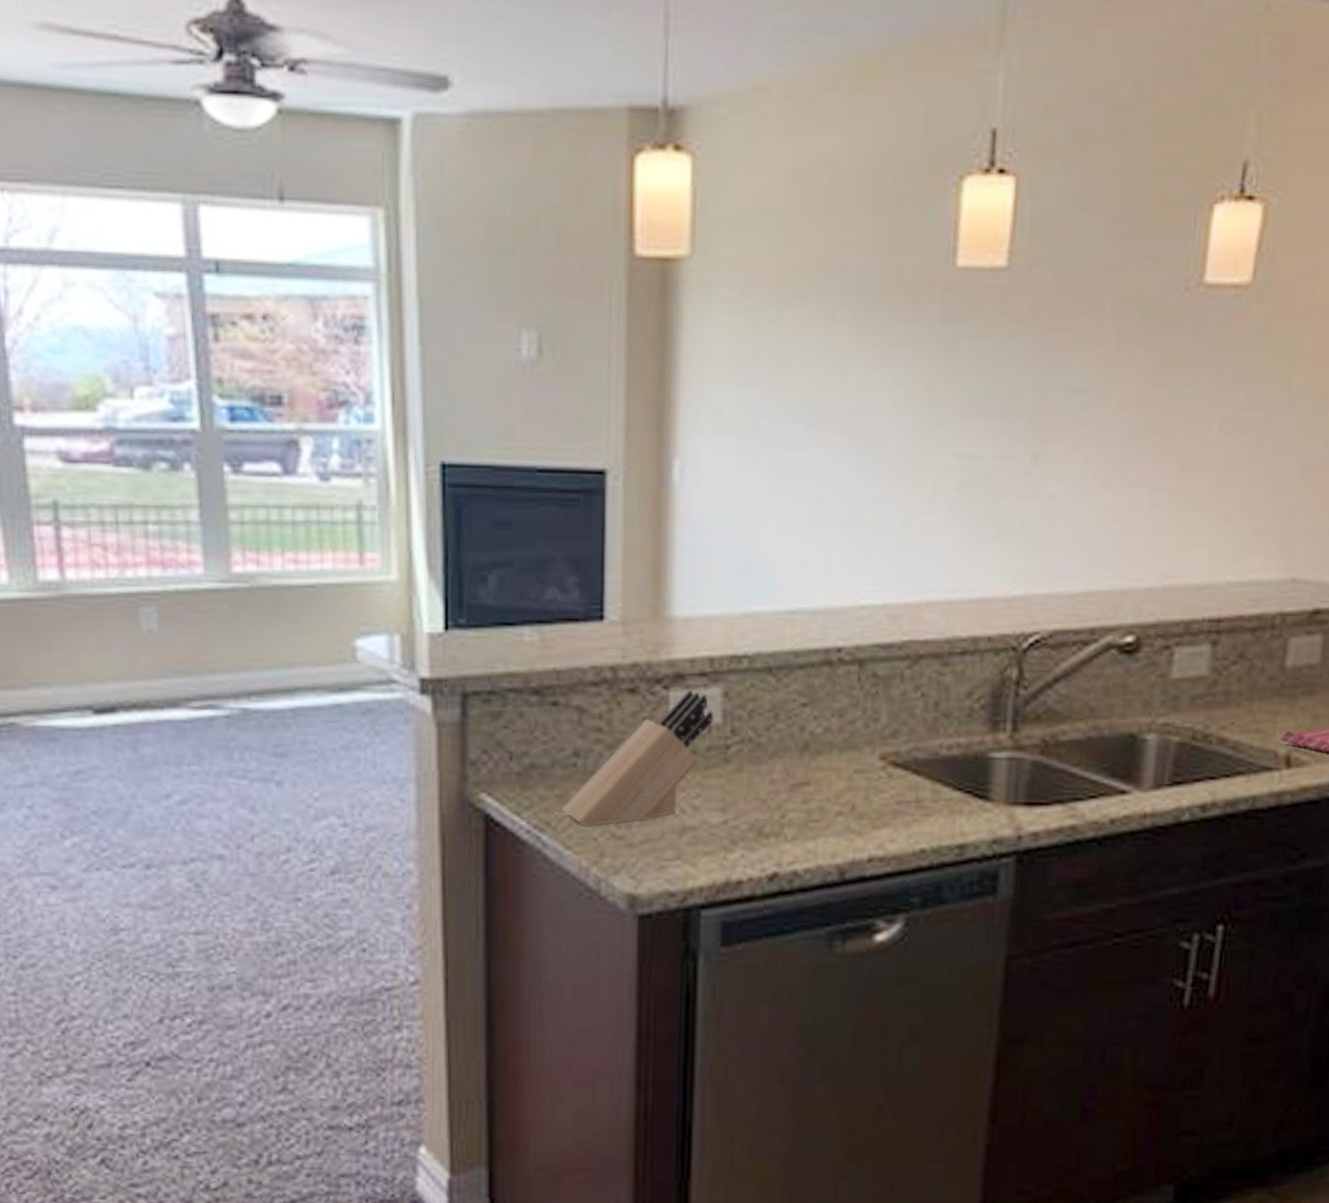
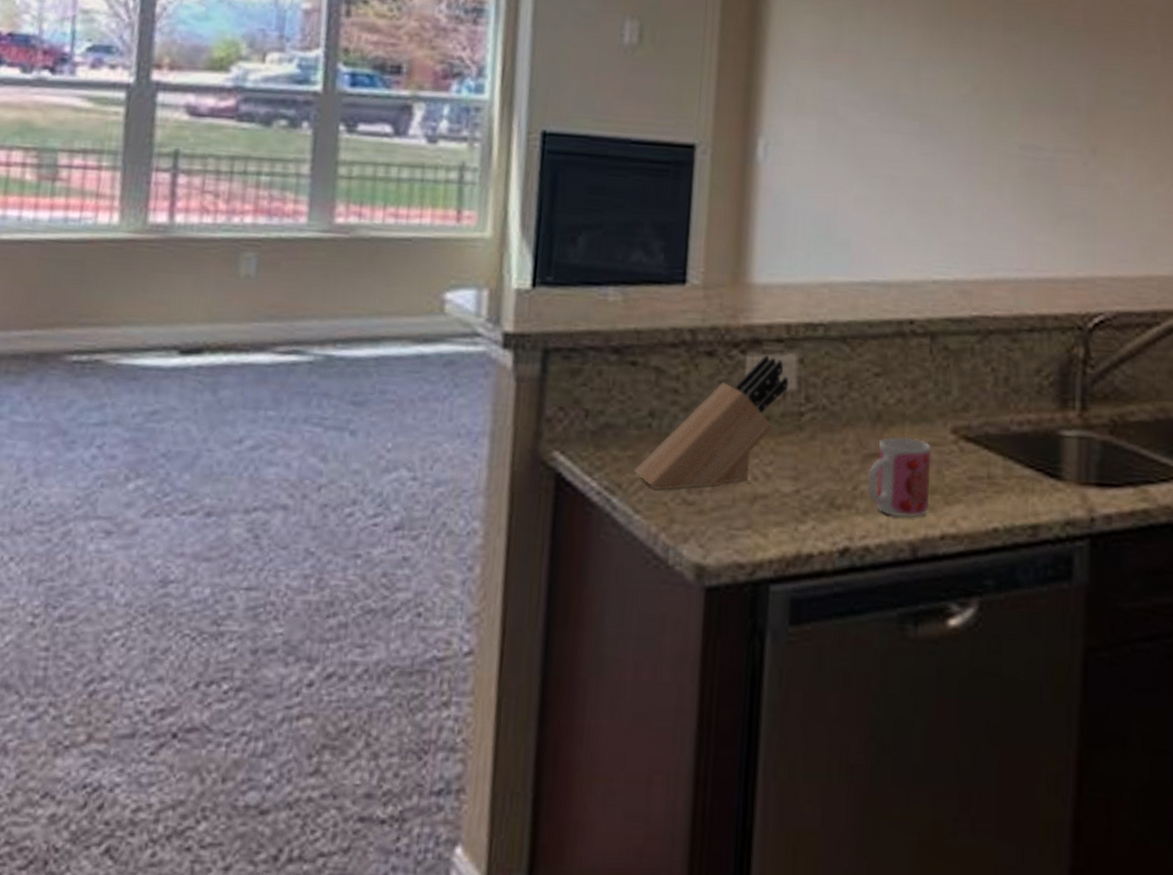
mug: none [794,765,859,843] -> present [867,436,932,518]

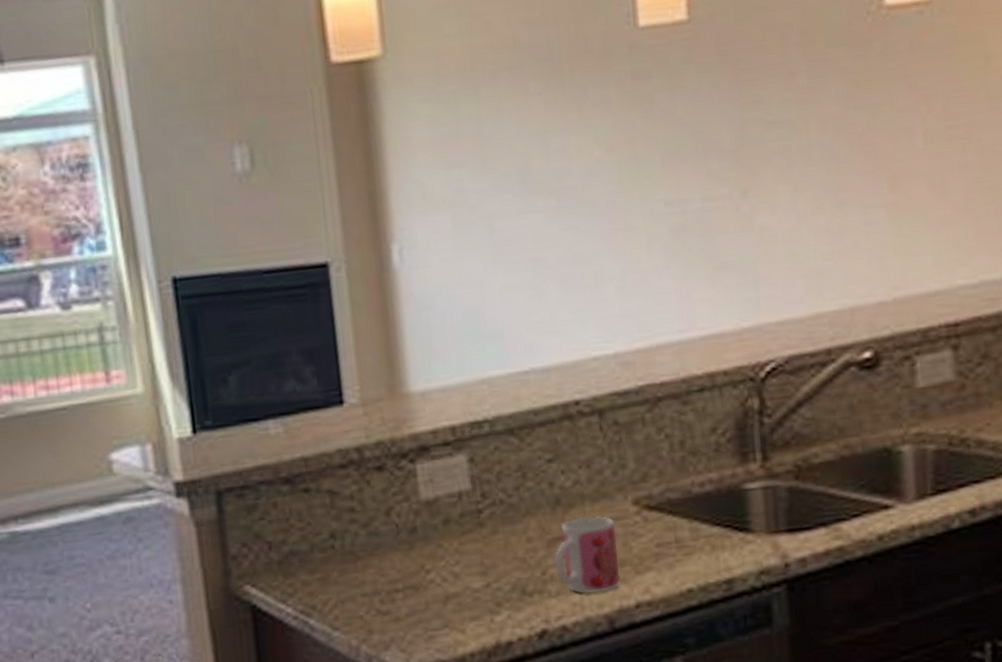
knife block: present [633,354,789,491] -> none [325,459,463,606]

